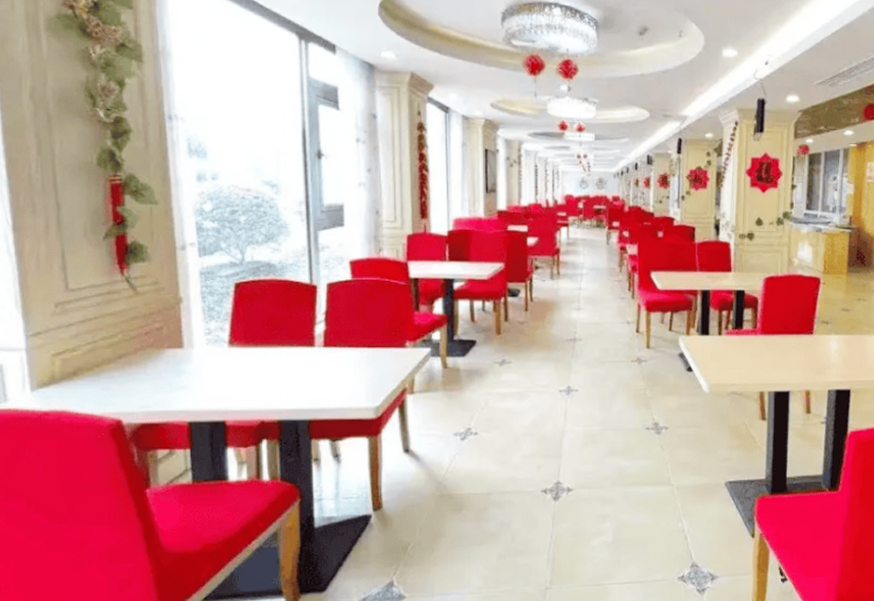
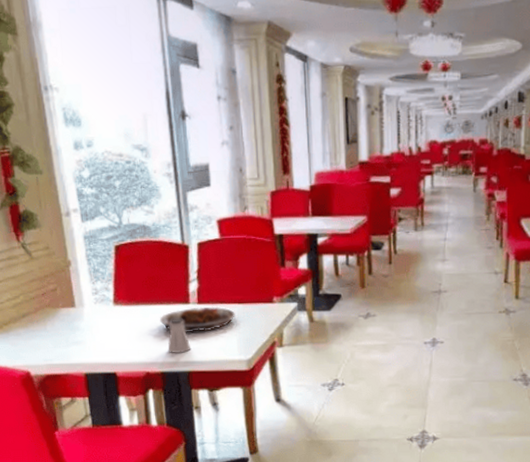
plate: none [279,350,364,377] -> present [159,306,235,332]
saltshaker: none [287,363,314,400] -> present [168,319,191,353]

